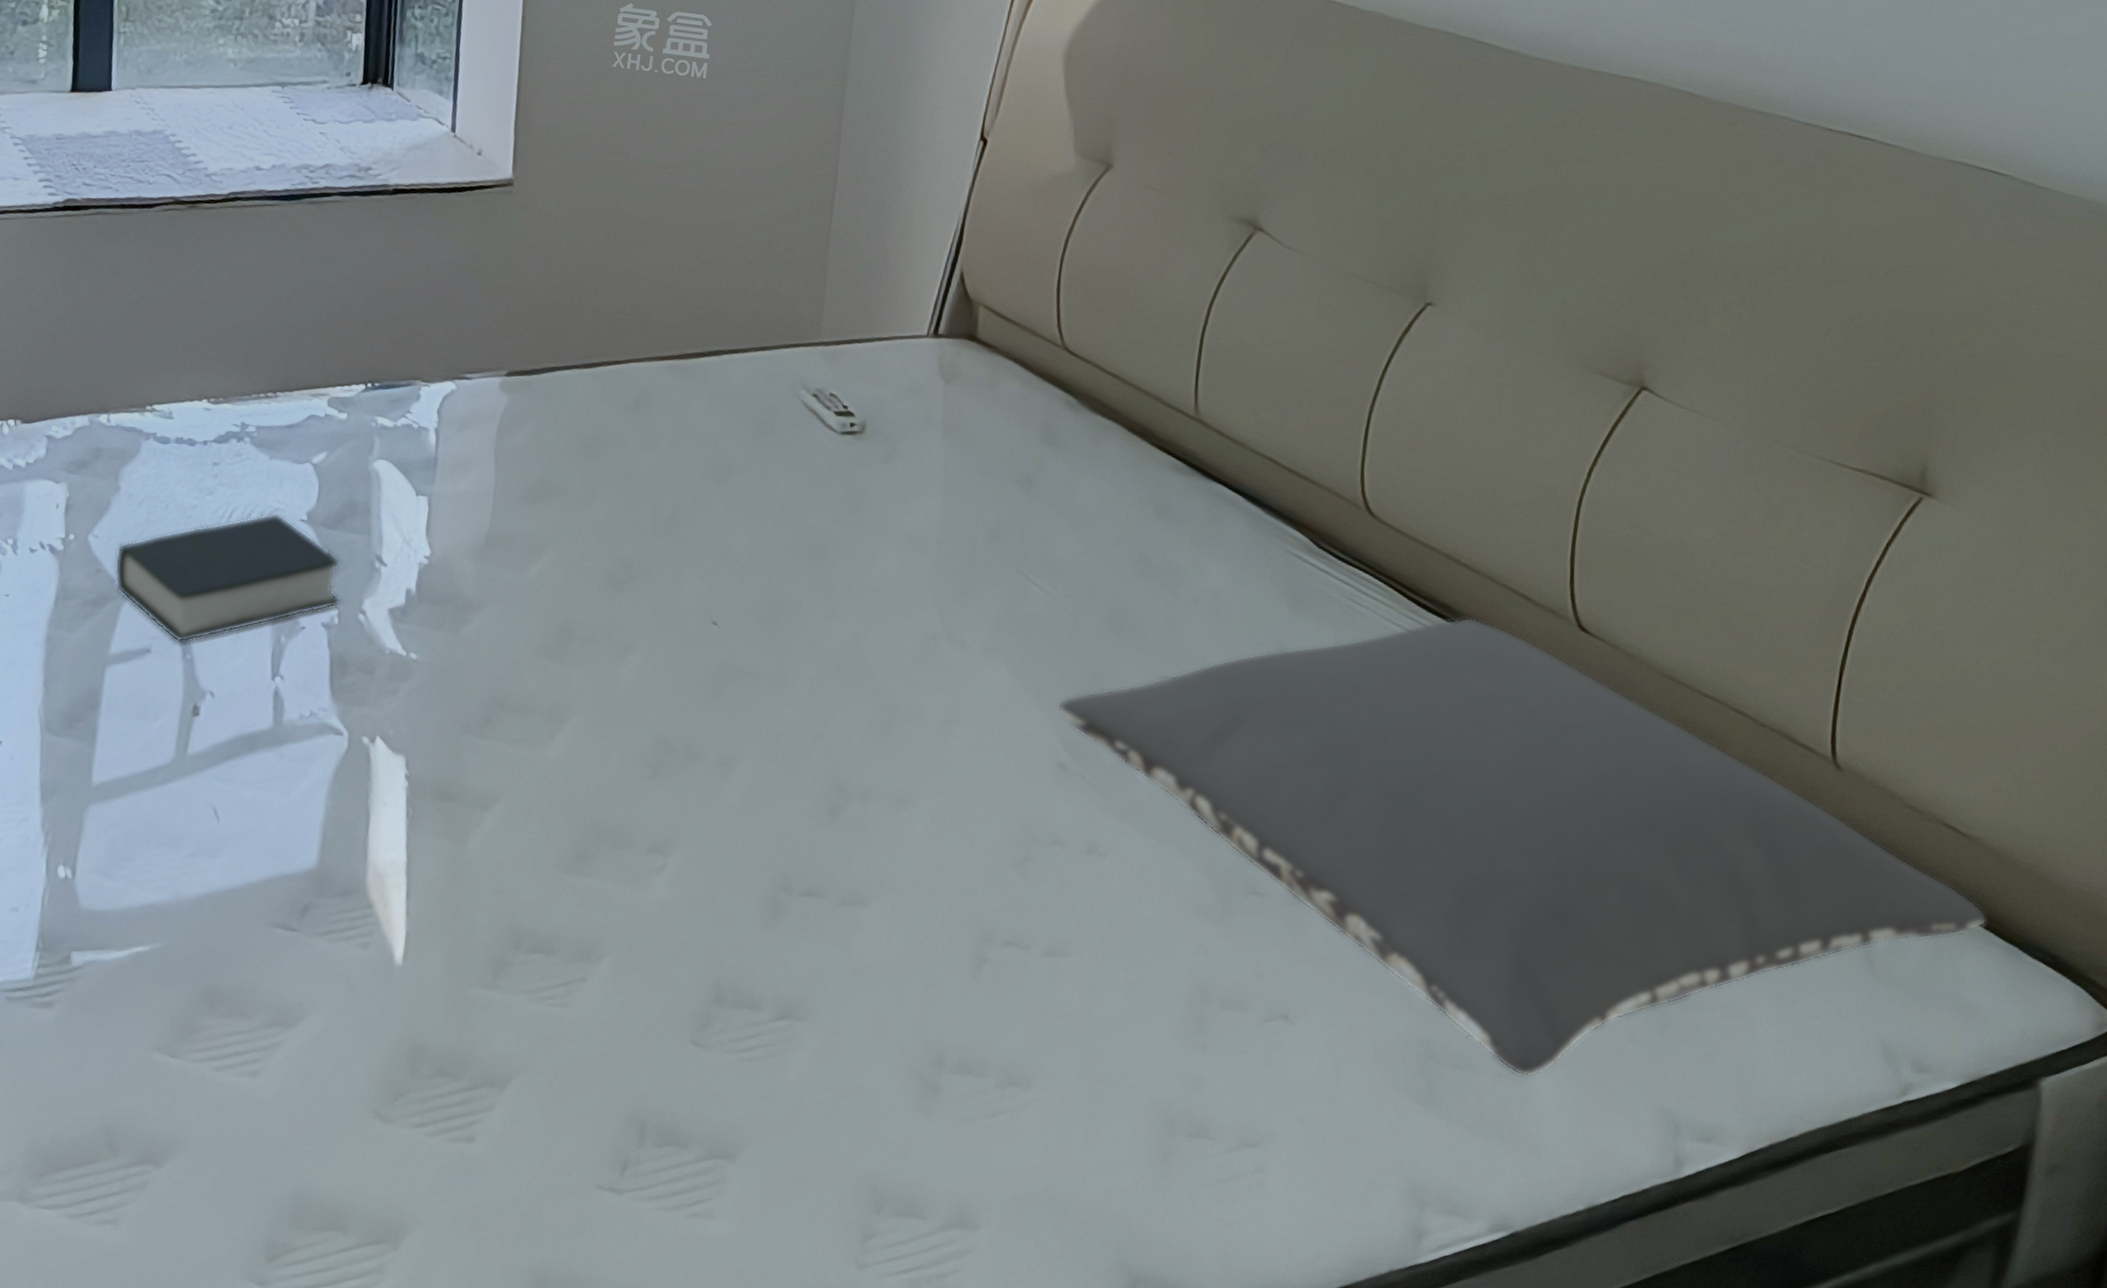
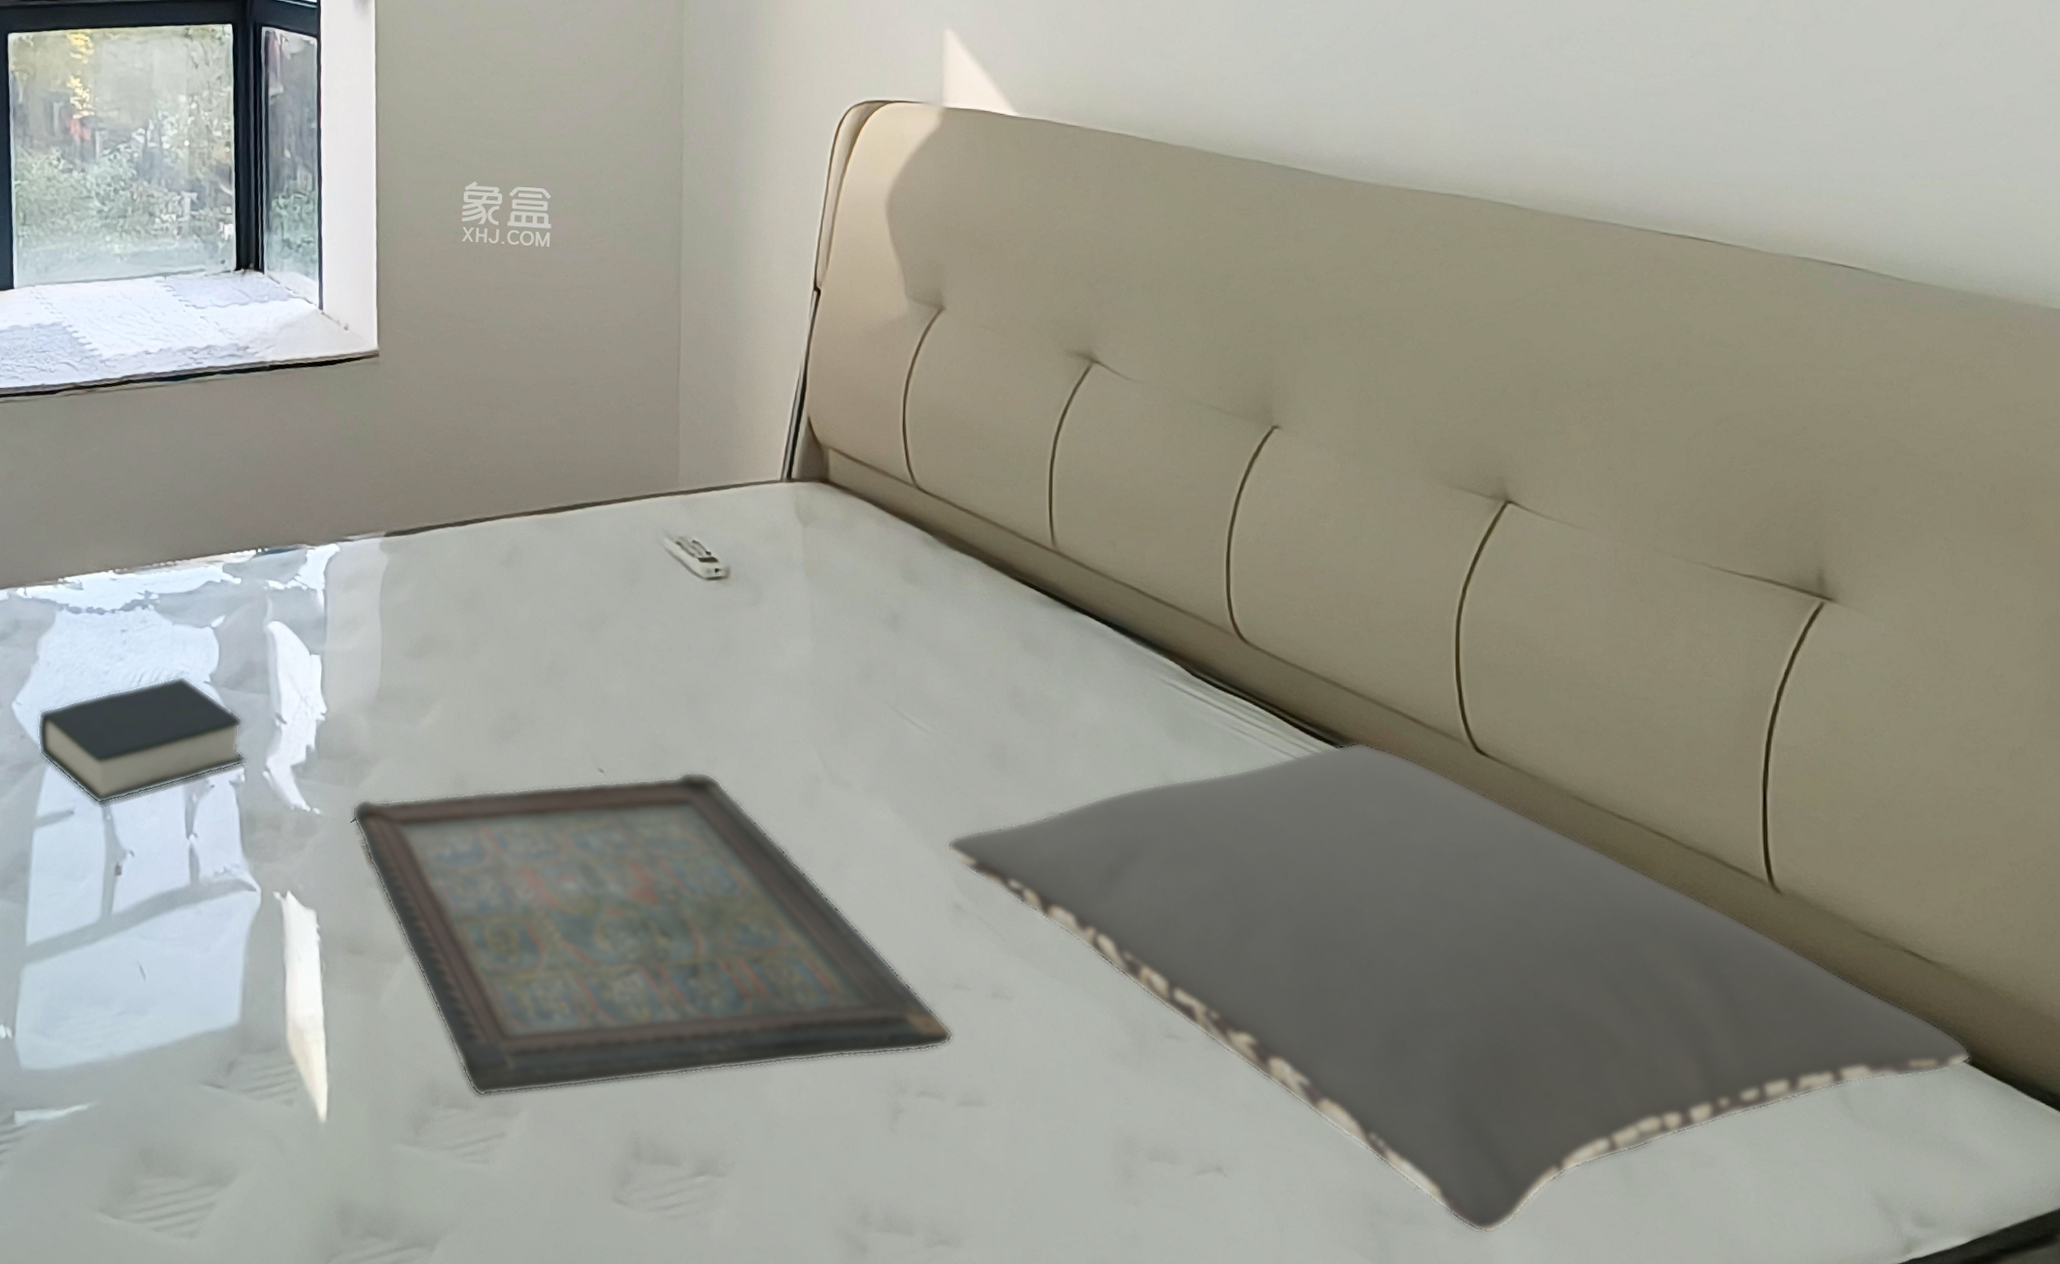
serving tray: none [450,626,1044,942] -> present [351,771,953,1097]

